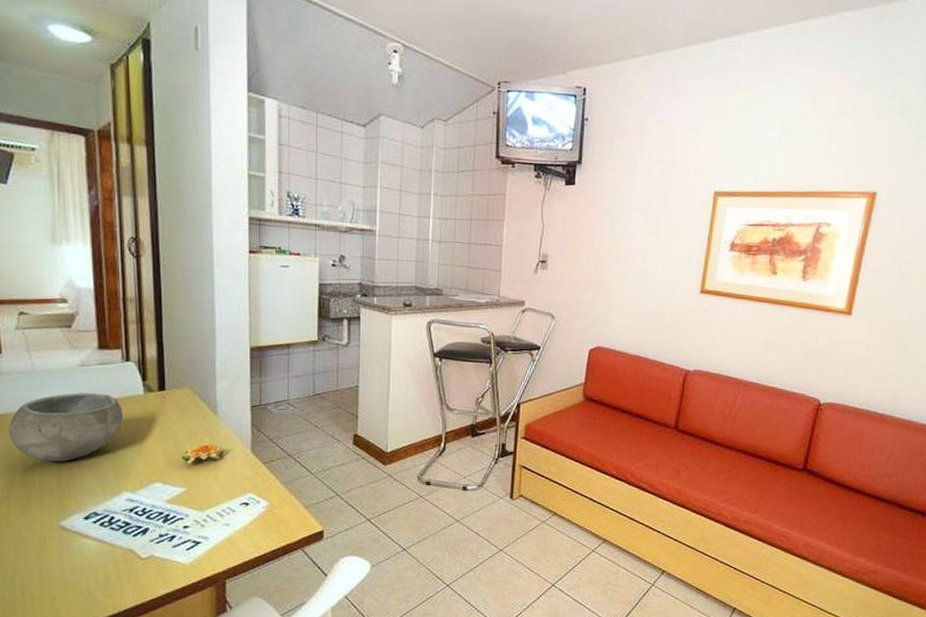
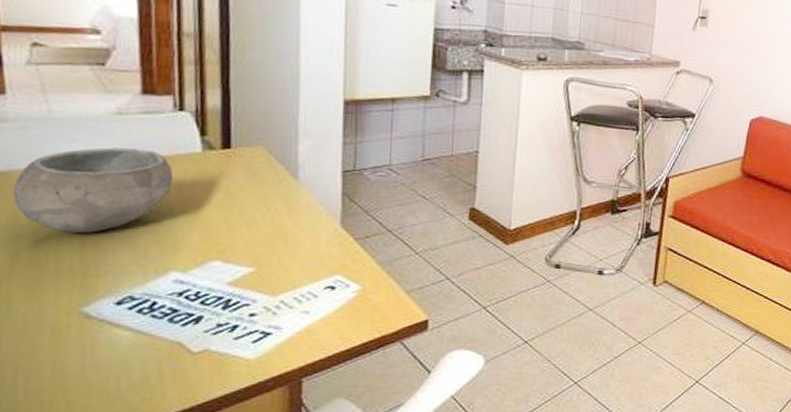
flower: present [181,443,224,464] -> none [249,214,305,239]

